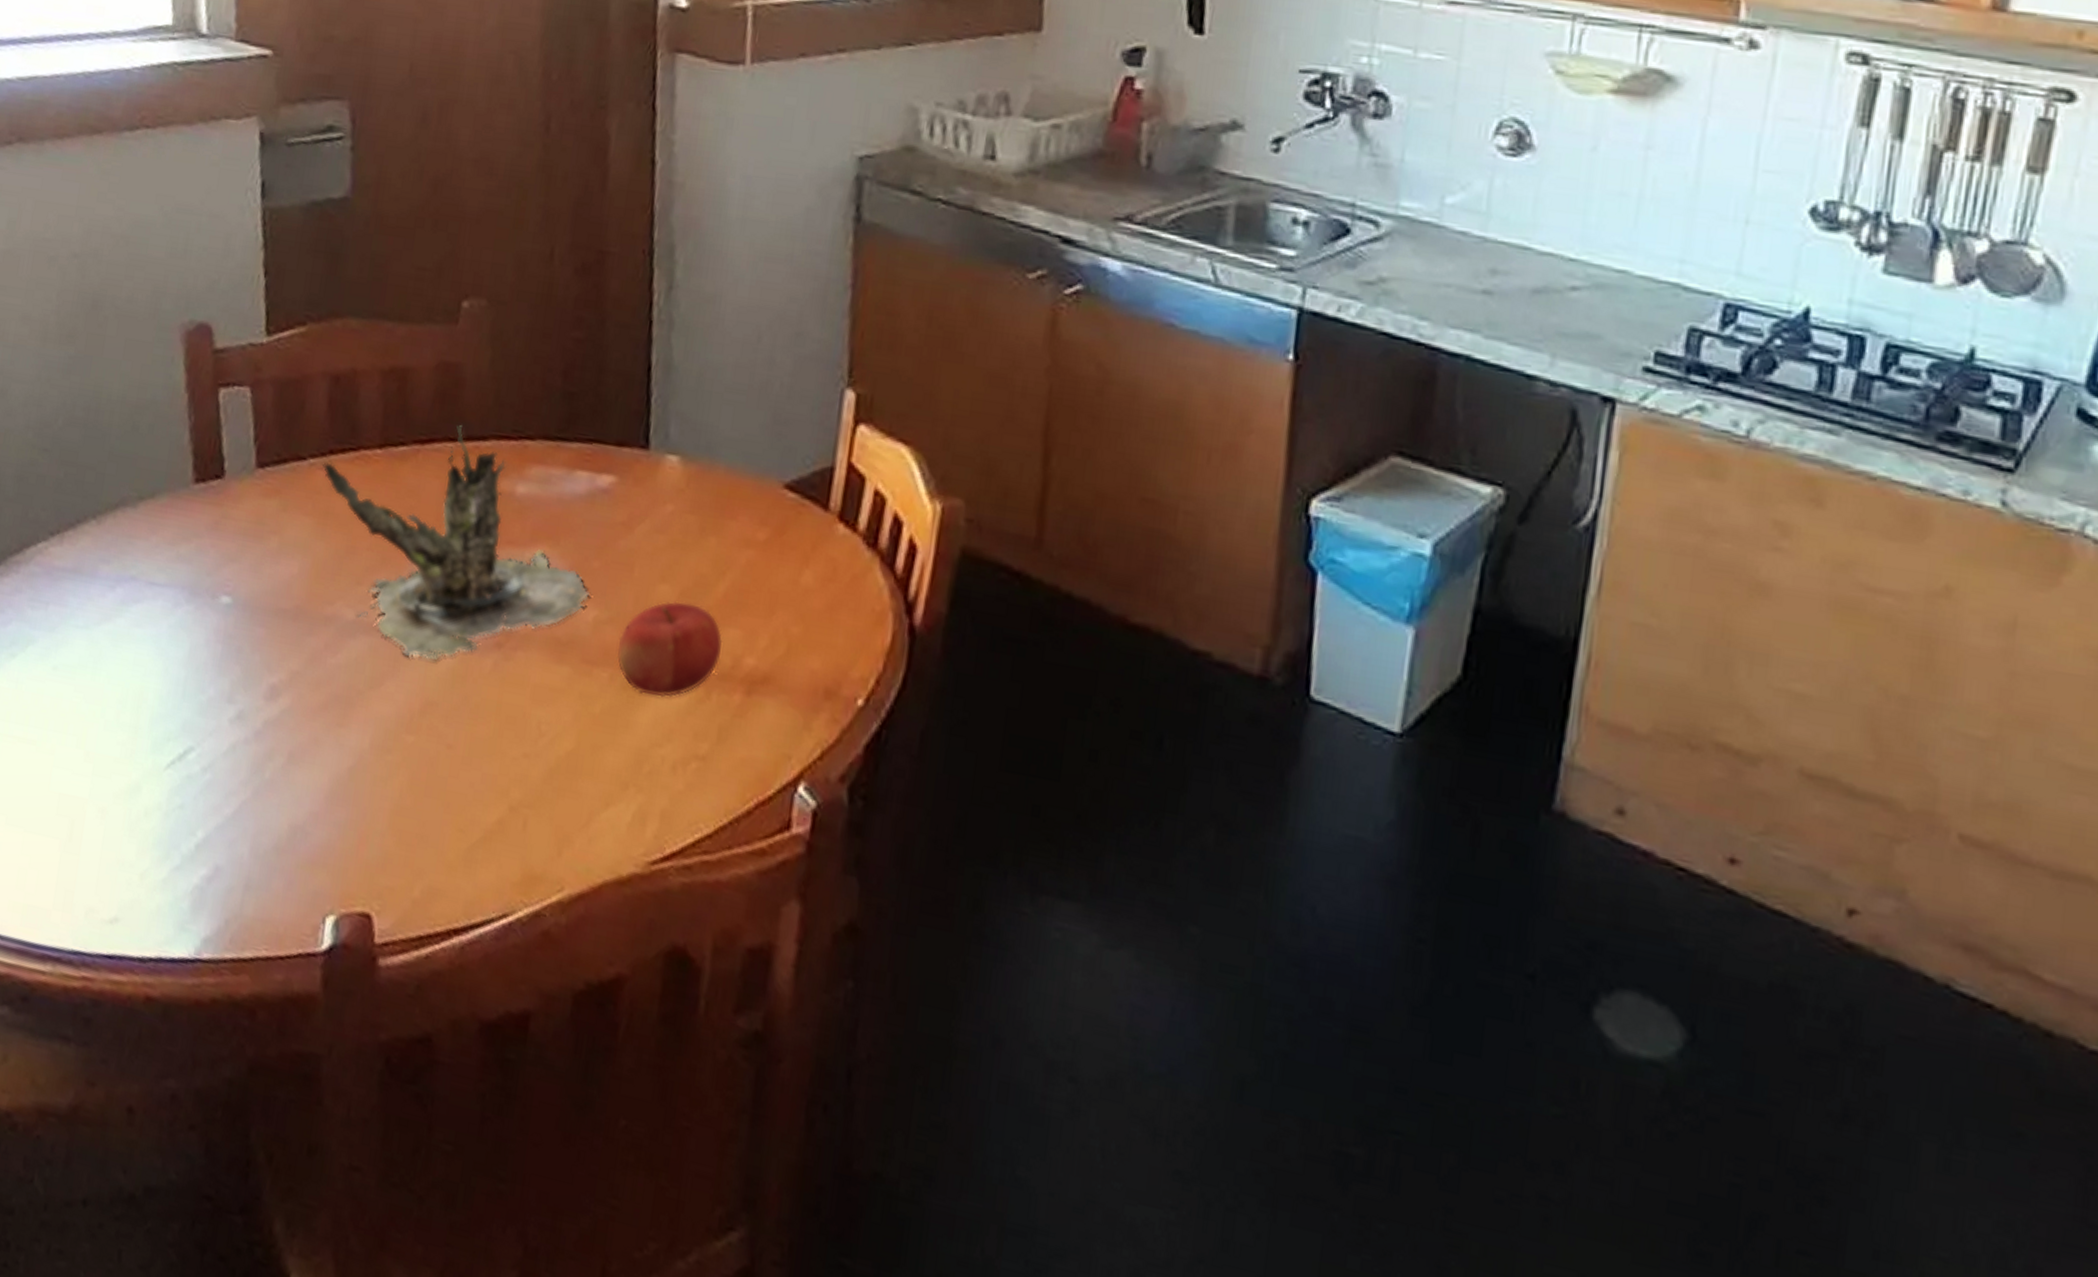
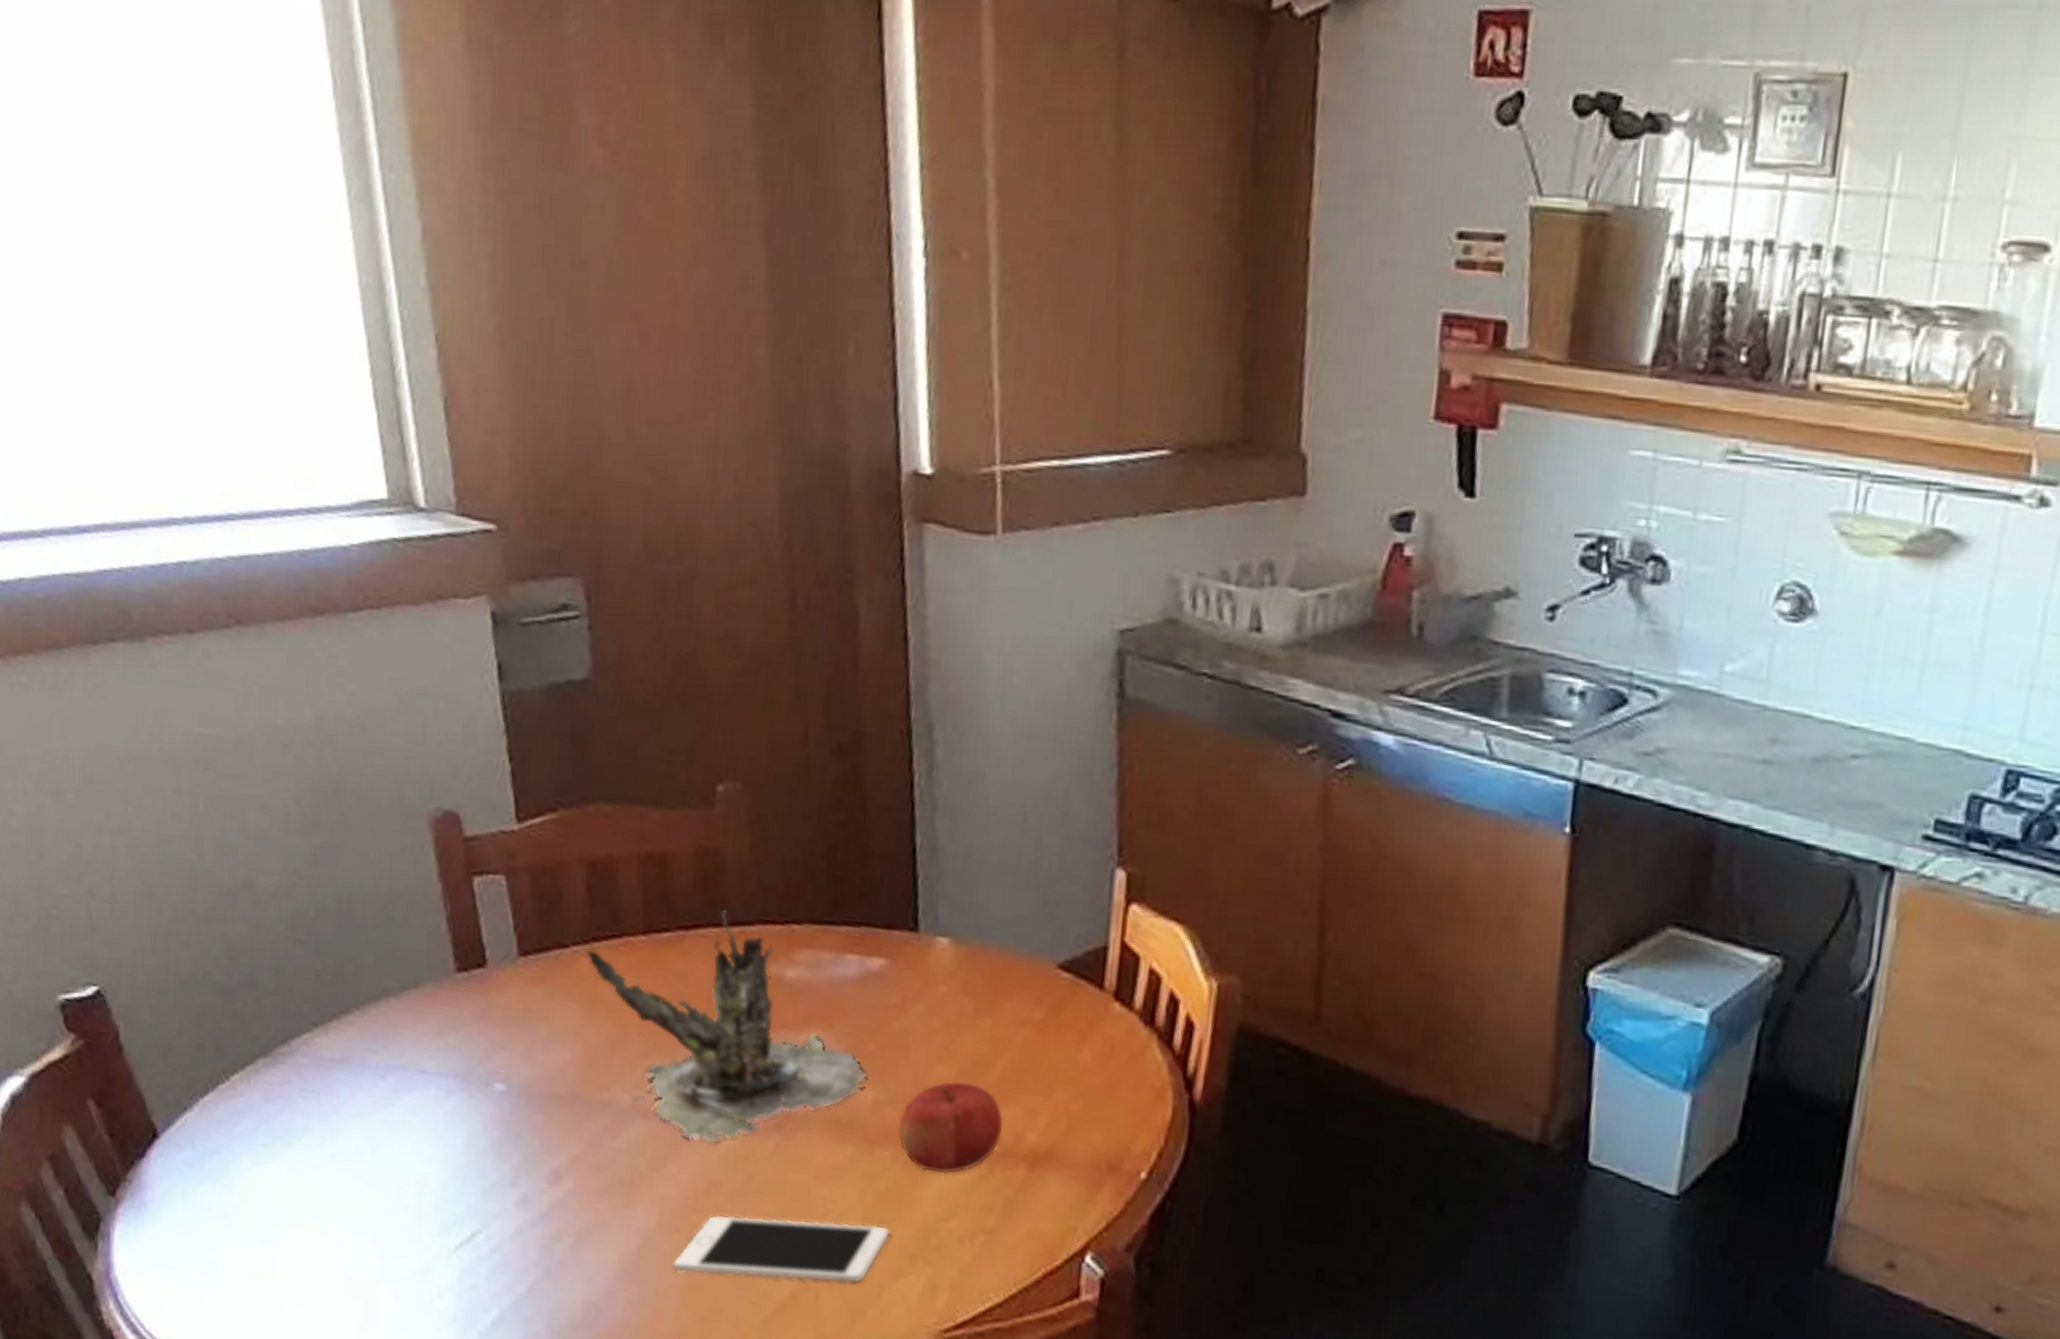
cell phone: none [383,736,603,811] -> present [673,1215,890,1284]

